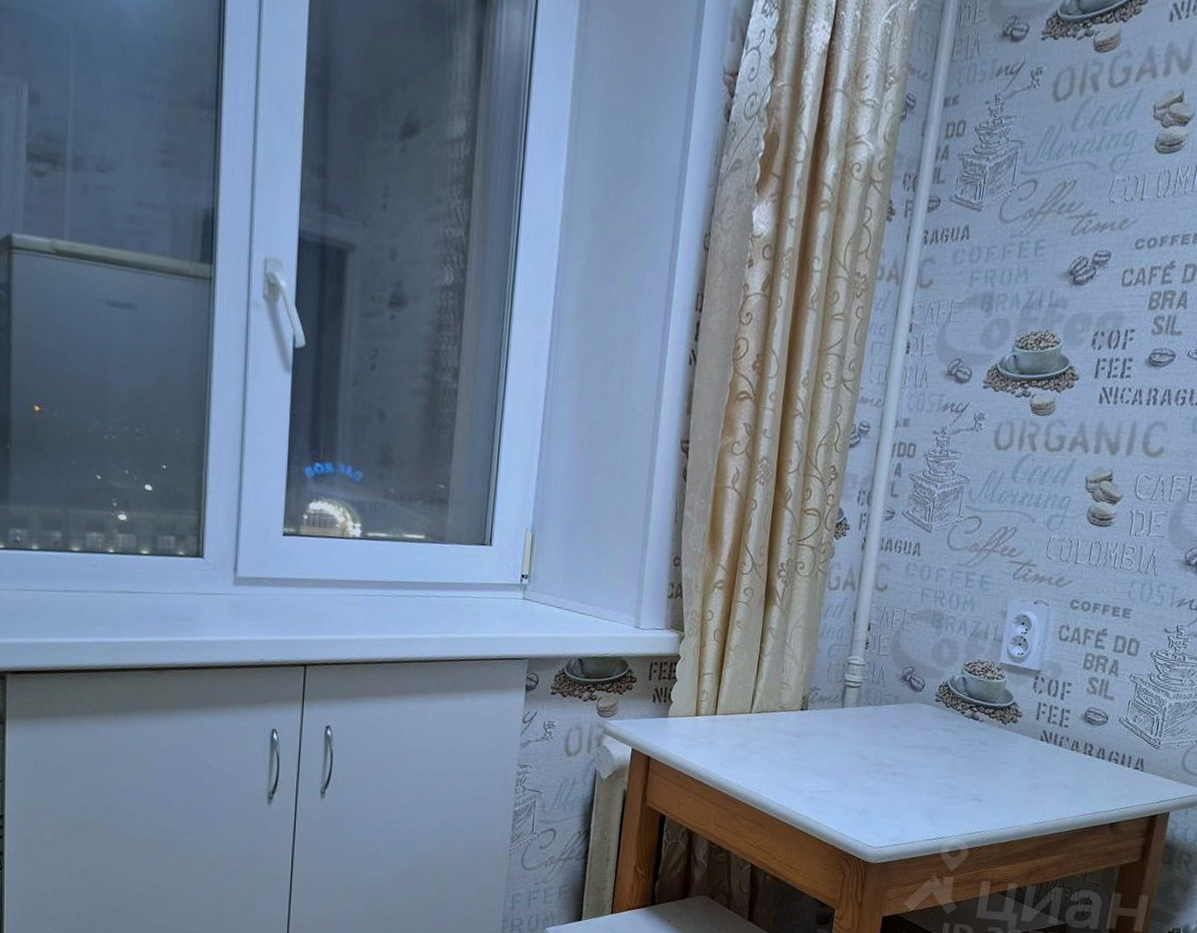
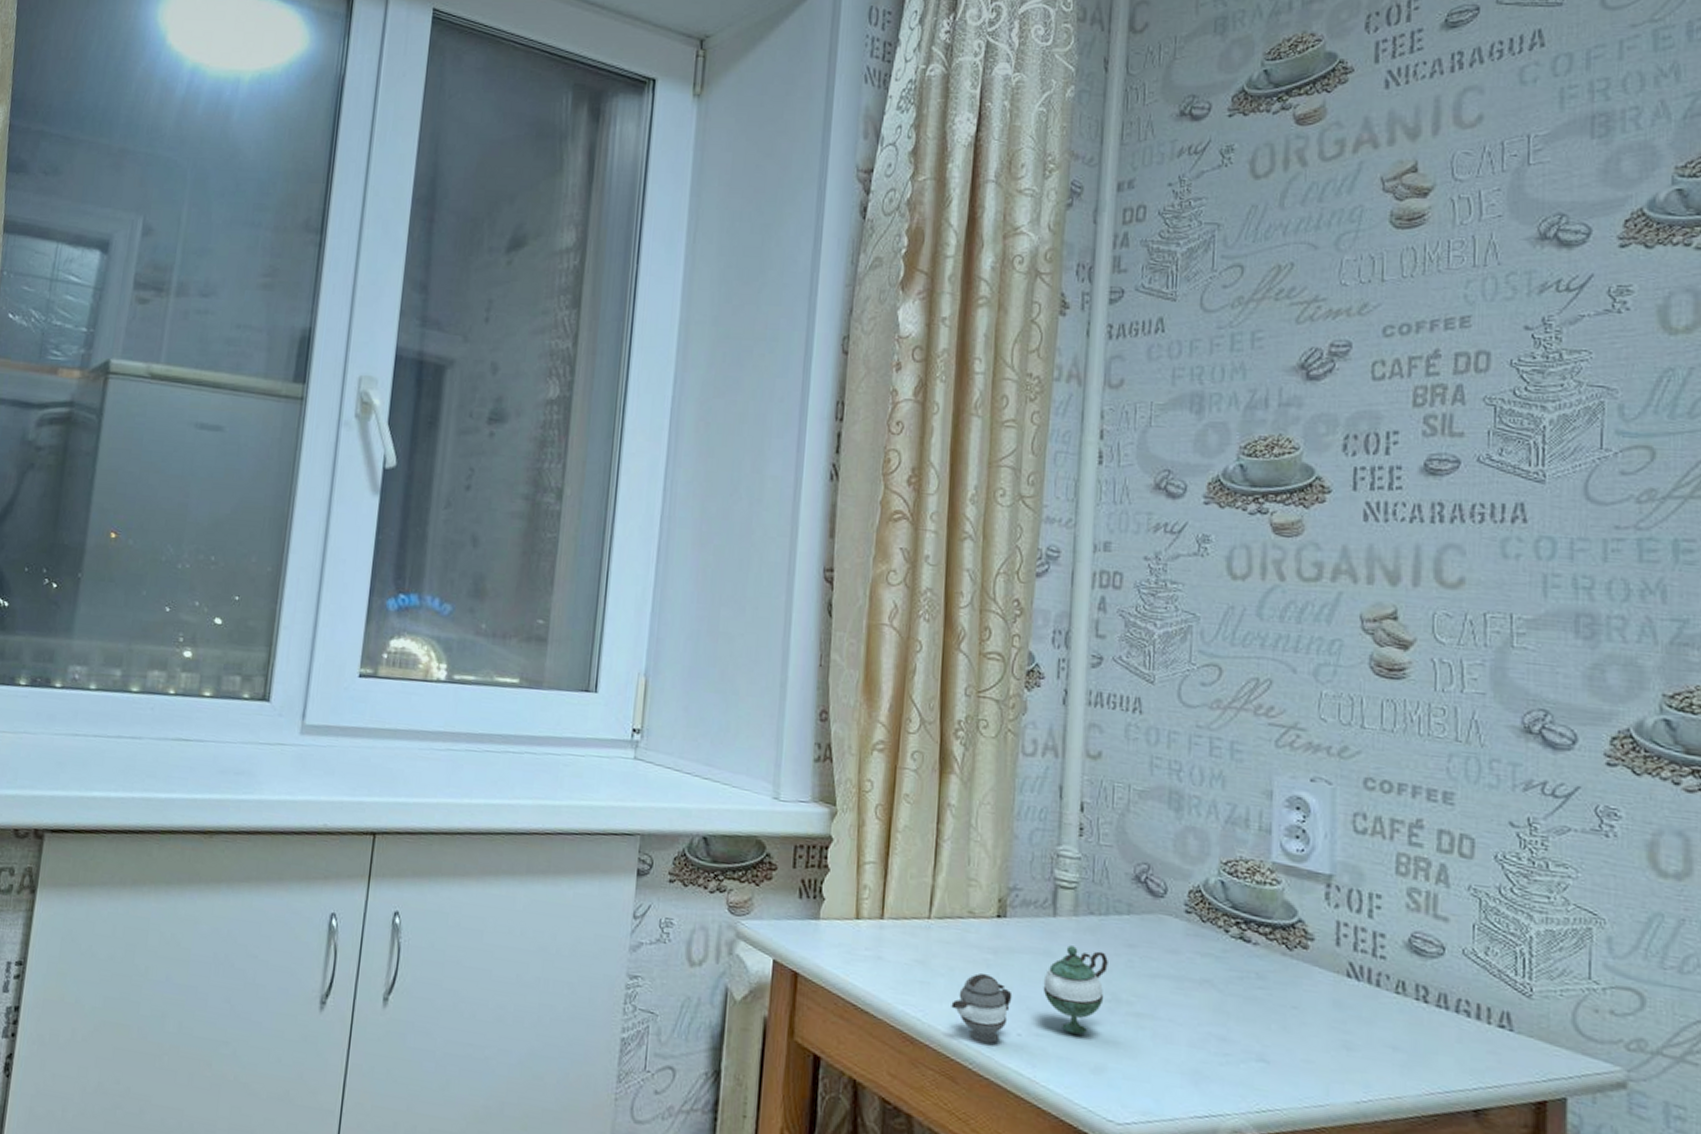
teapot: none [763,728,878,799] -> present [951,945,1108,1044]

